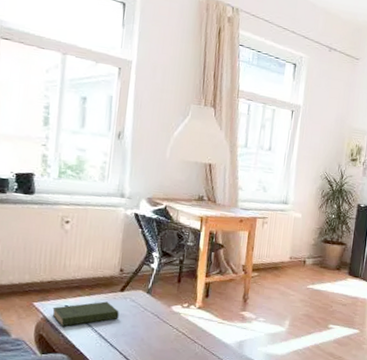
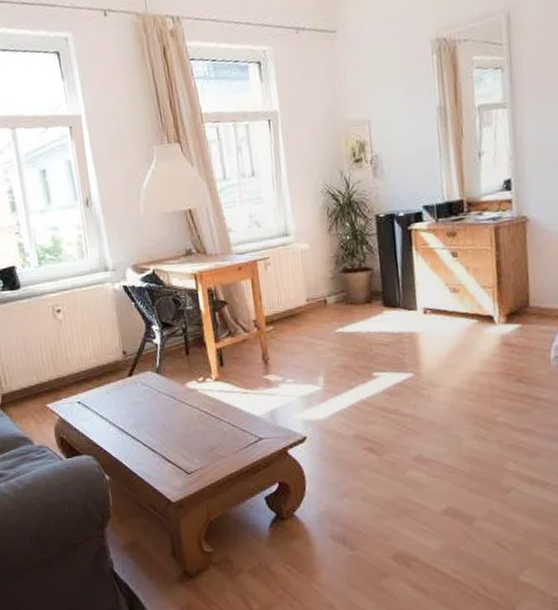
book: present [52,301,119,327] -> none [66,390,134,426]

